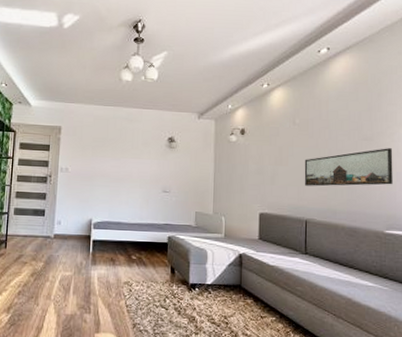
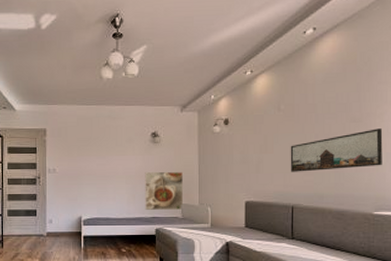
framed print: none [158,176,198,218] -> present [145,171,184,210]

